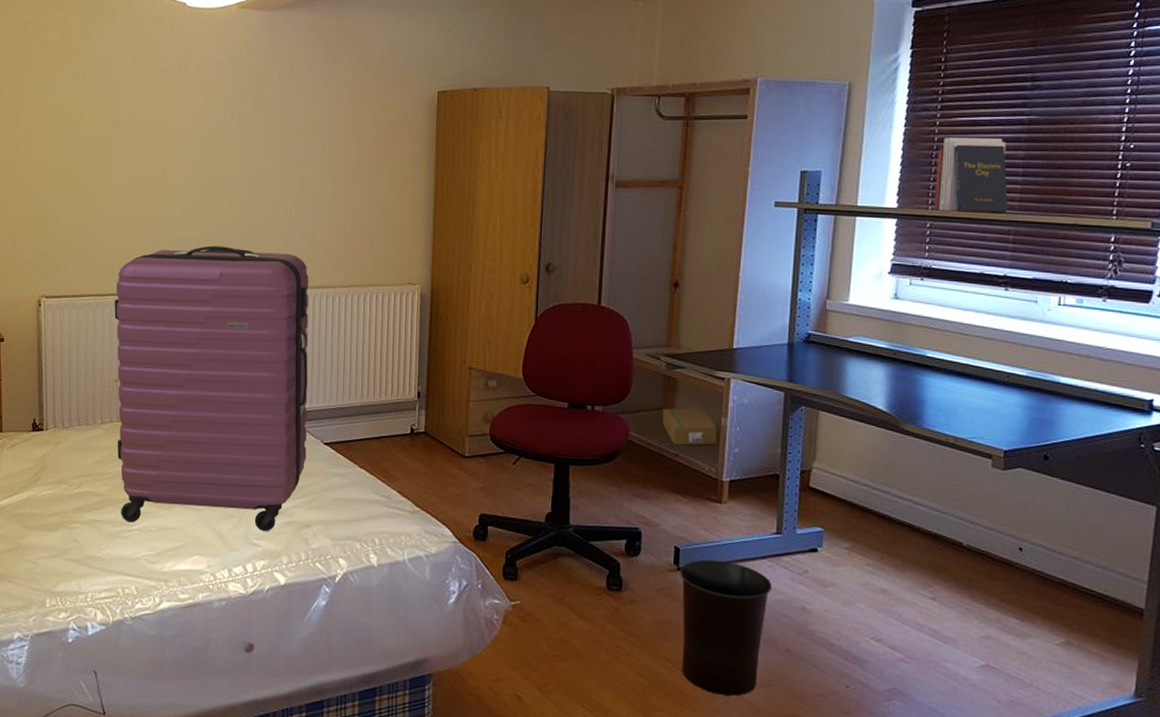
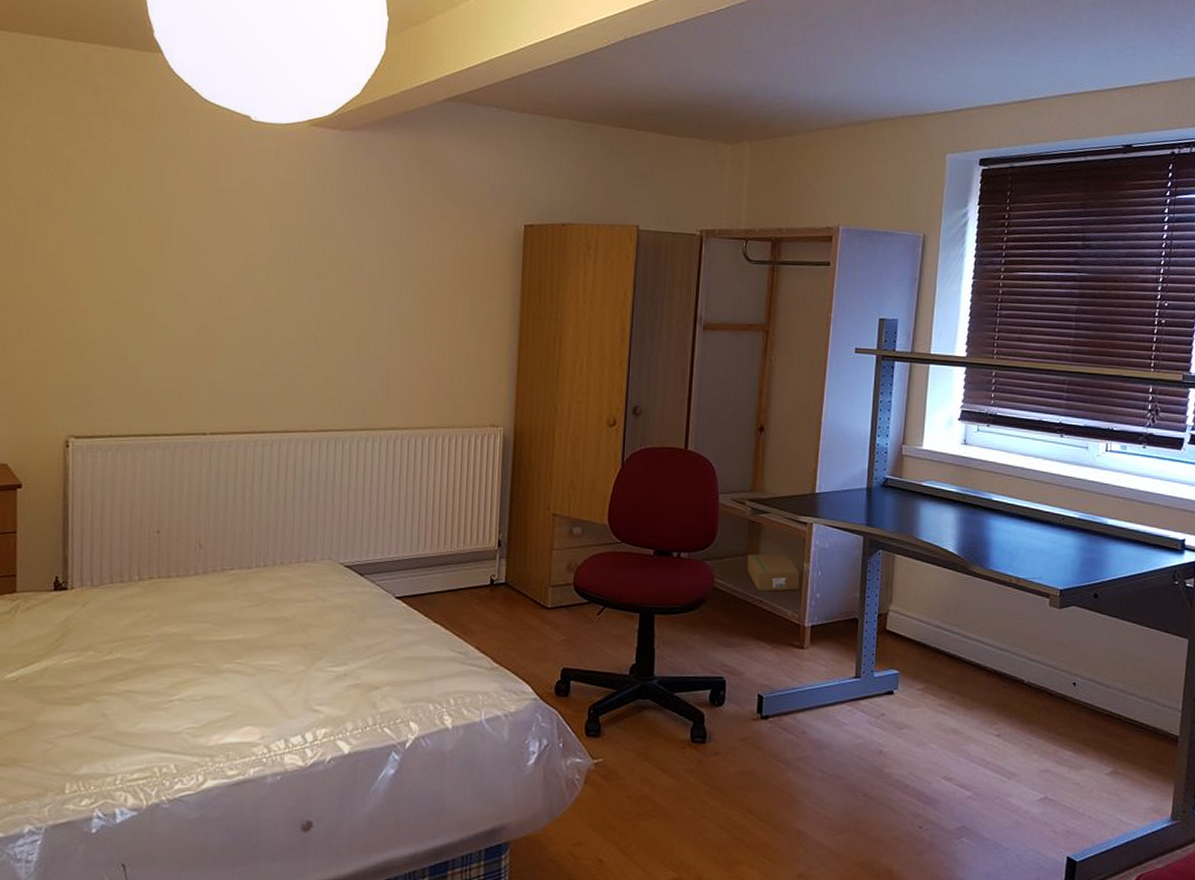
suitcase: present [114,245,309,532] -> none [157,382,383,697]
waste bin: present [680,559,772,696] -> none [763,706,851,844]
books: present [934,137,1009,214] -> none [999,290,1063,364]

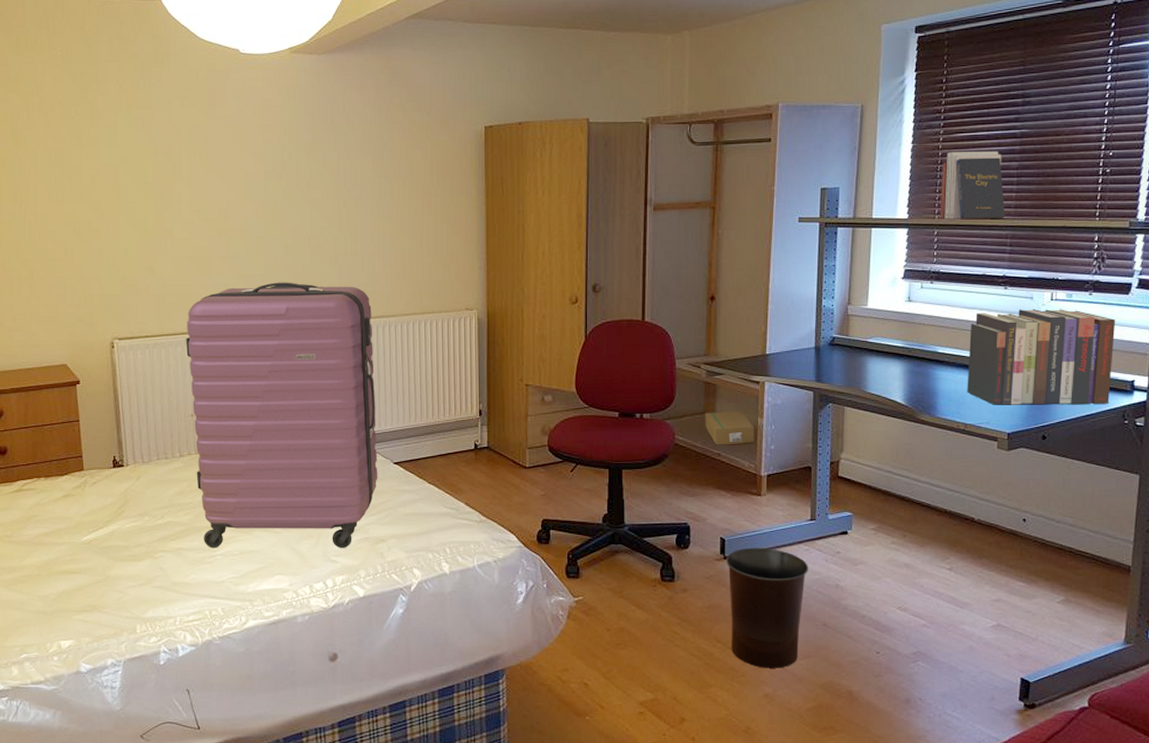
suitcase: none [157,382,383,697] -> present [186,282,378,549]
waste bin: none [763,706,851,844] -> present [726,547,808,668]
books: none [999,290,1063,364] -> present [941,151,1006,220]
books: none [1020,459,1168,563] -> present [967,309,1116,405]

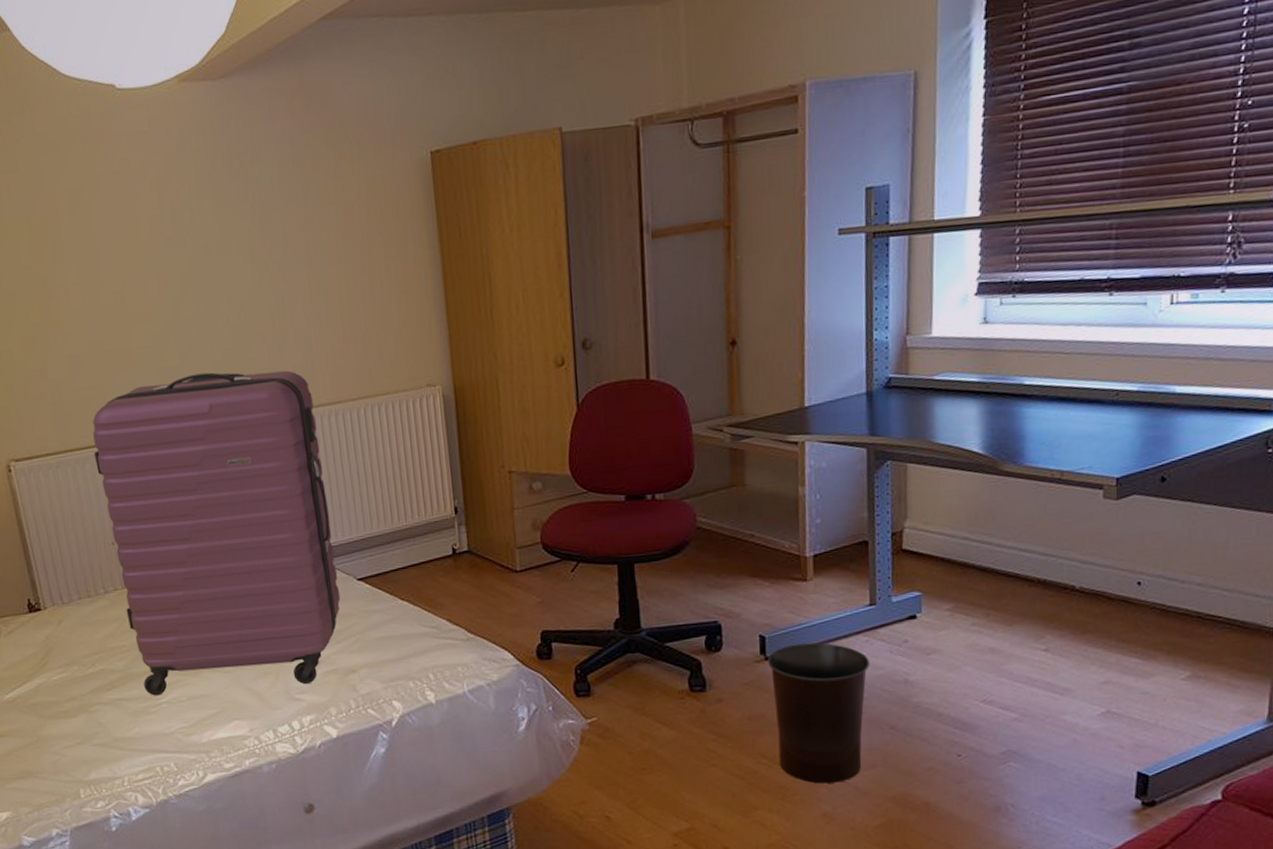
box: present [705,411,755,445] -> none [732,480,796,525]
books: present [941,151,1006,220] -> none [1023,115,1109,213]
books: present [967,309,1116,405] -> none [1062,313,1257,445]

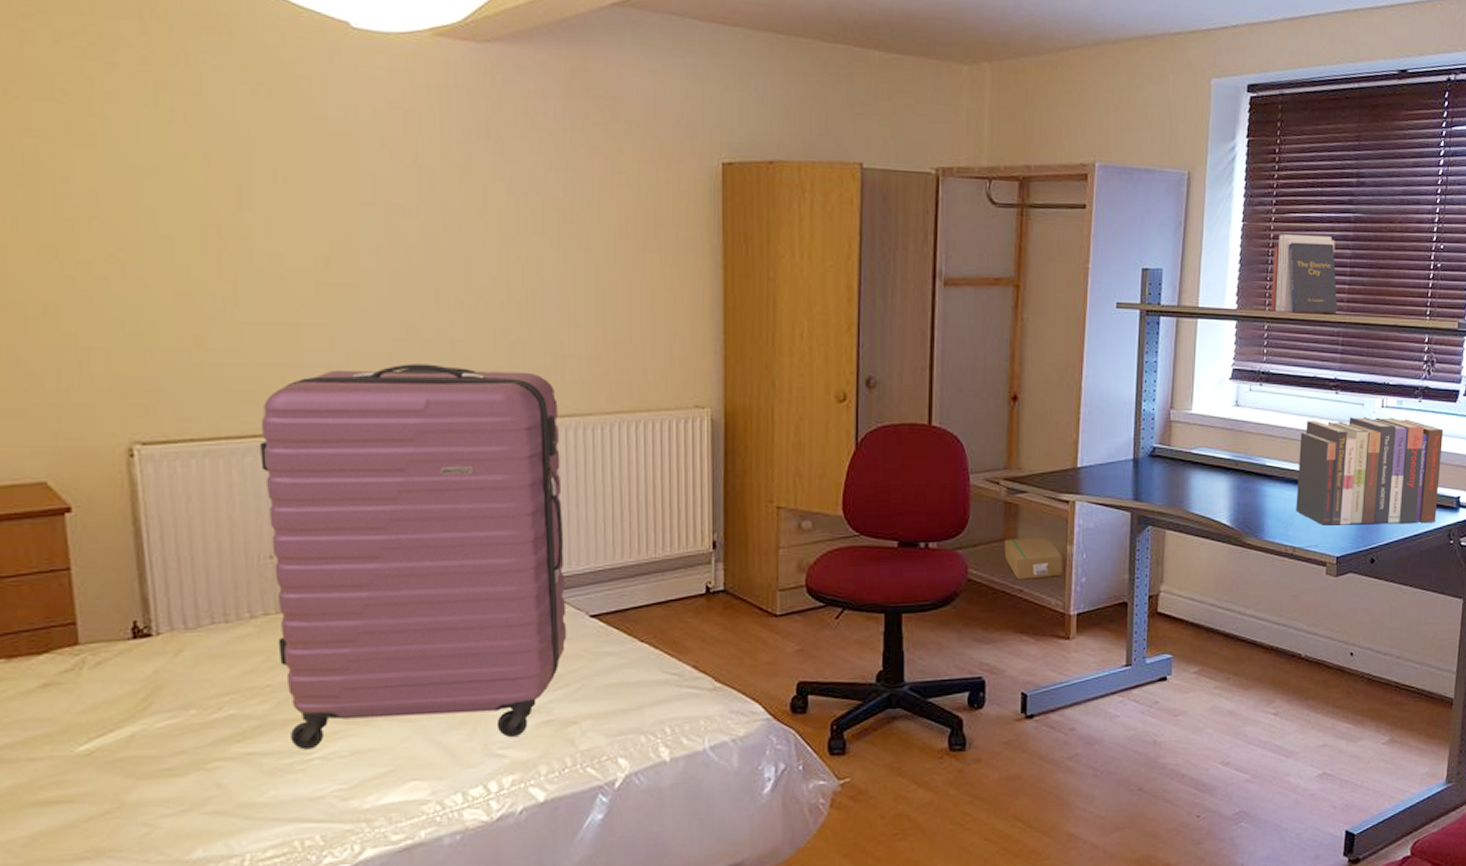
box: none [732,480,796,525] -> present [1004,537,1063,580]
waste bin: present [767,642,870,784] -> none [1028,701,1123,847]
books: none [1023,115,1109,213] -> present [1271,234,1338,315]
books: none [1062,313,1257,445] -> present [1296,417,1444,526]

